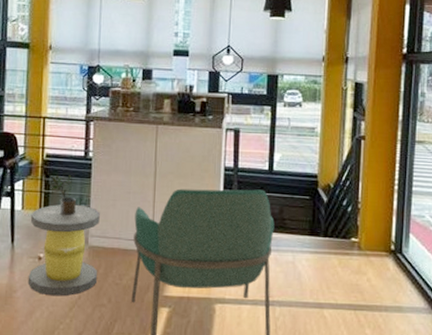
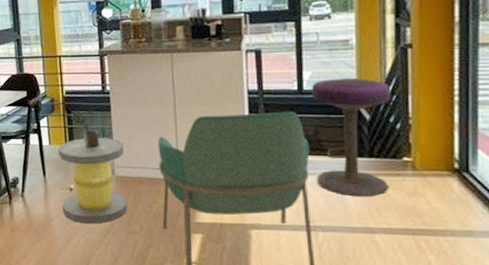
stool: none [278,162,346,273] -> present [312,77,392,196]

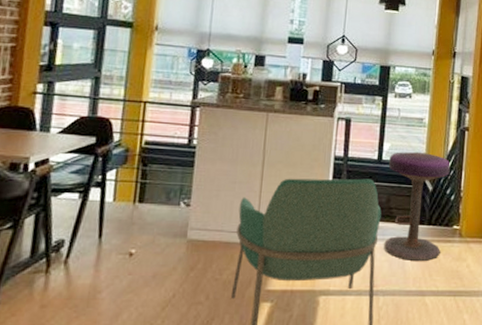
stool: present [59,137,128,224] -> none [115,195,202,295]
potted plant: present [74,109,99,148] -> none [149,164,176,207]

